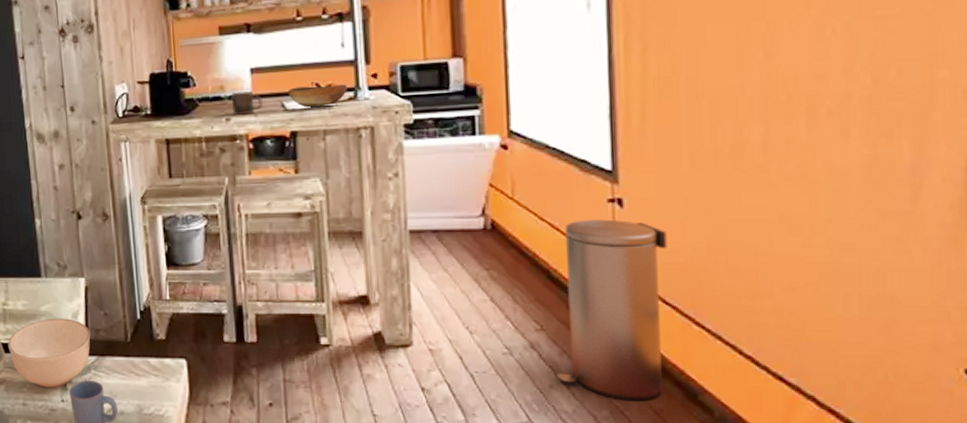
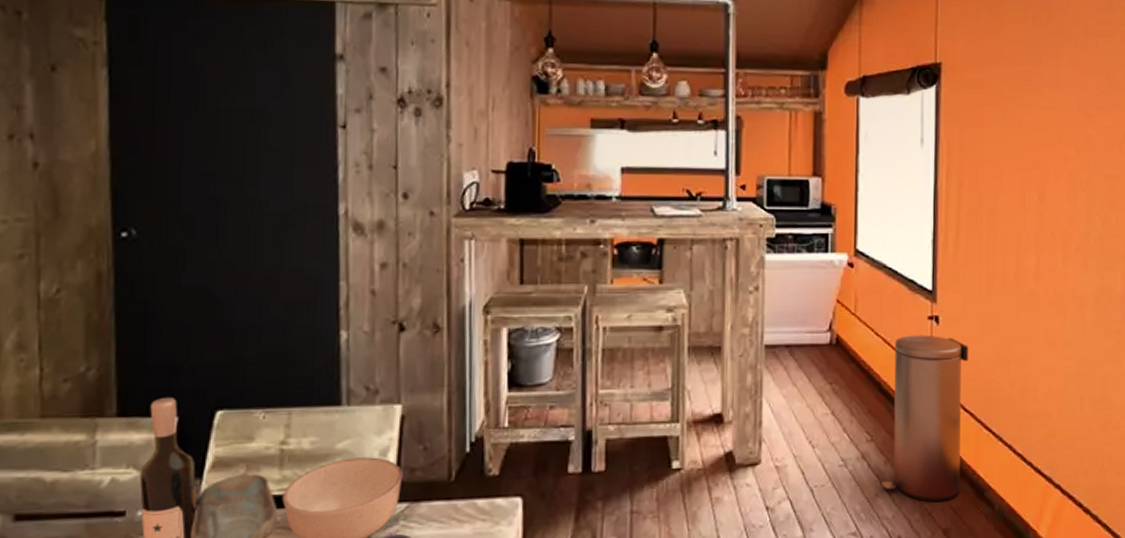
mug: present [231,91,263,115] -> none [597,192,631,217]
bowl: present [288,84,347,108] -> none [659,192,717,215]

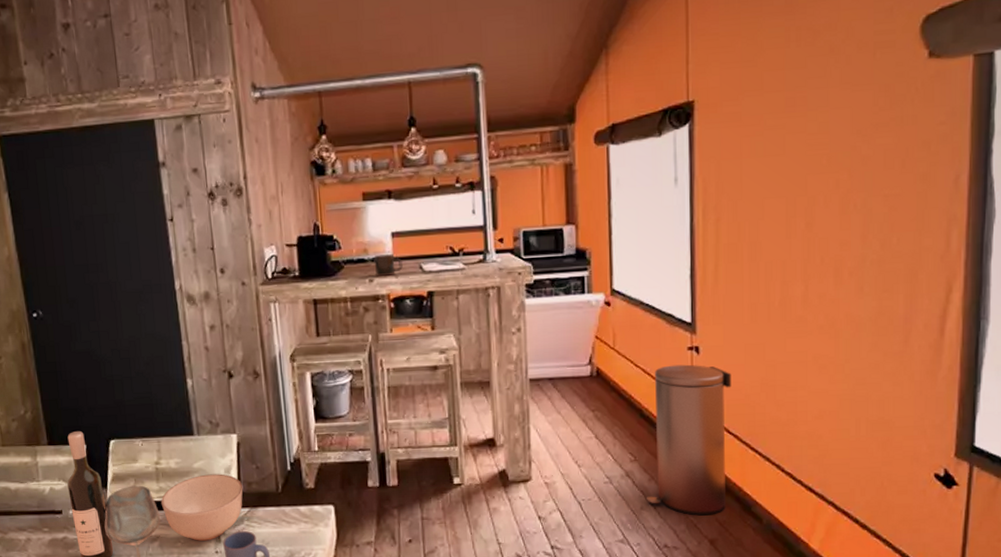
mug: none [597,192,631,217] -> present [373,254,403,276]

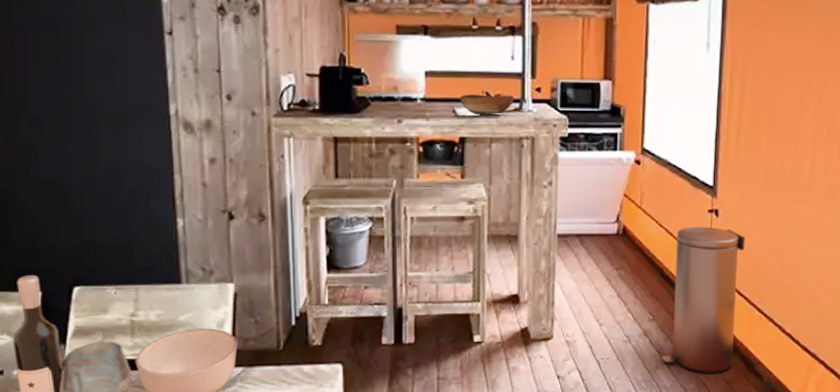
mug: present [373,254,403,276] -> none [404,94,435,117]
bowl: none [426,248,477,270] -> present [460,94,514,116]

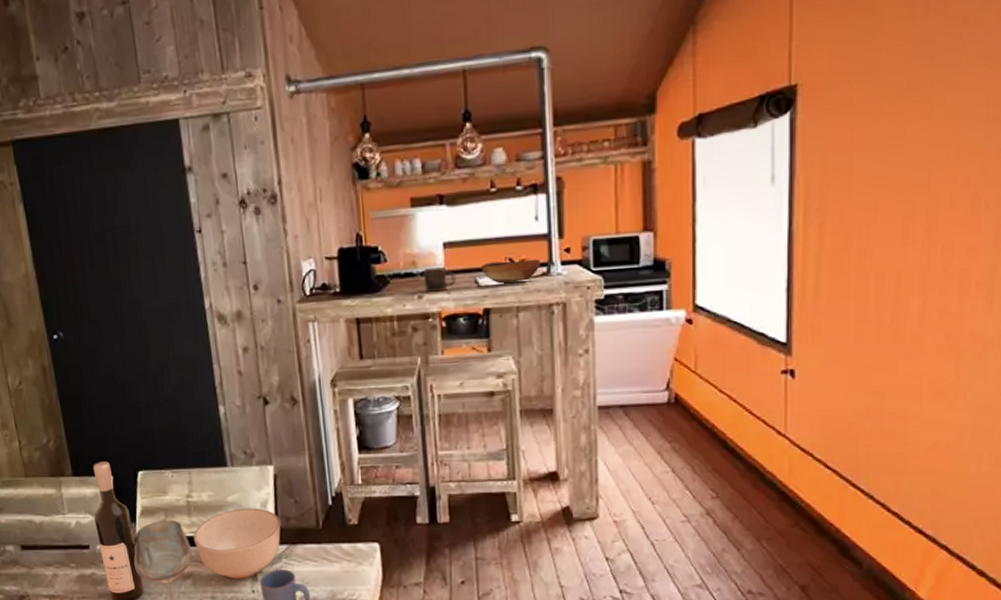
mug: none [404,94,435,117] -> present [423,267,456,292]
pedal bin: present [661,226,745,375] -> none [729,390,832,559]

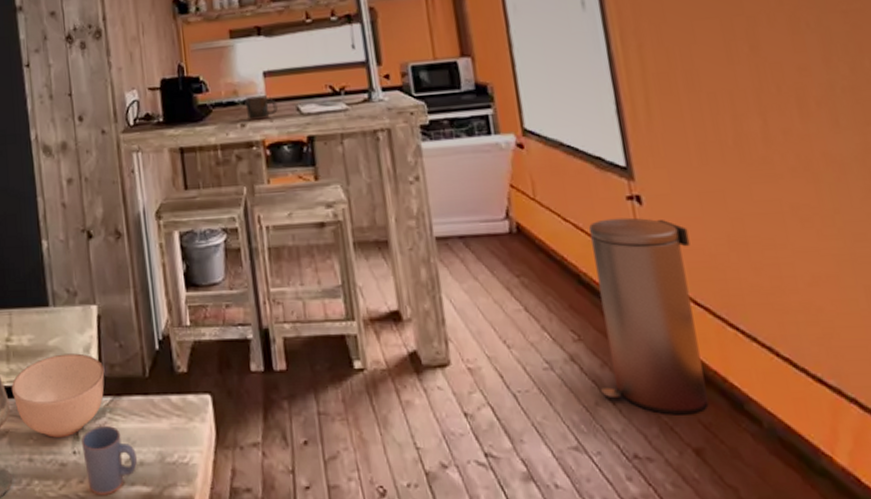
bowl: present [482,259,540,284] -> none [302,86,361,111]
pedal bin: none [729,390,832,559] -> present [589,217,709,415]

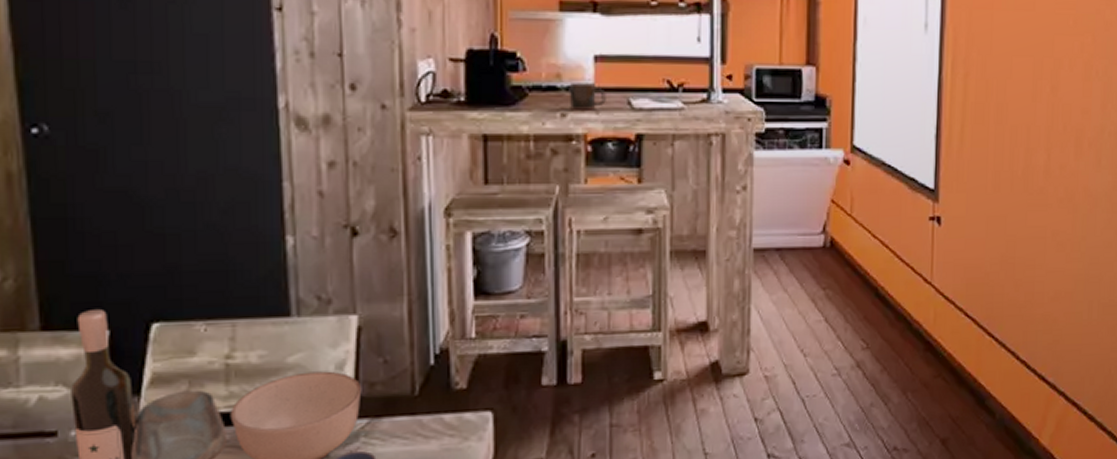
pedal bin: present [589,217,709,415] -> none [877,236,972,412]

